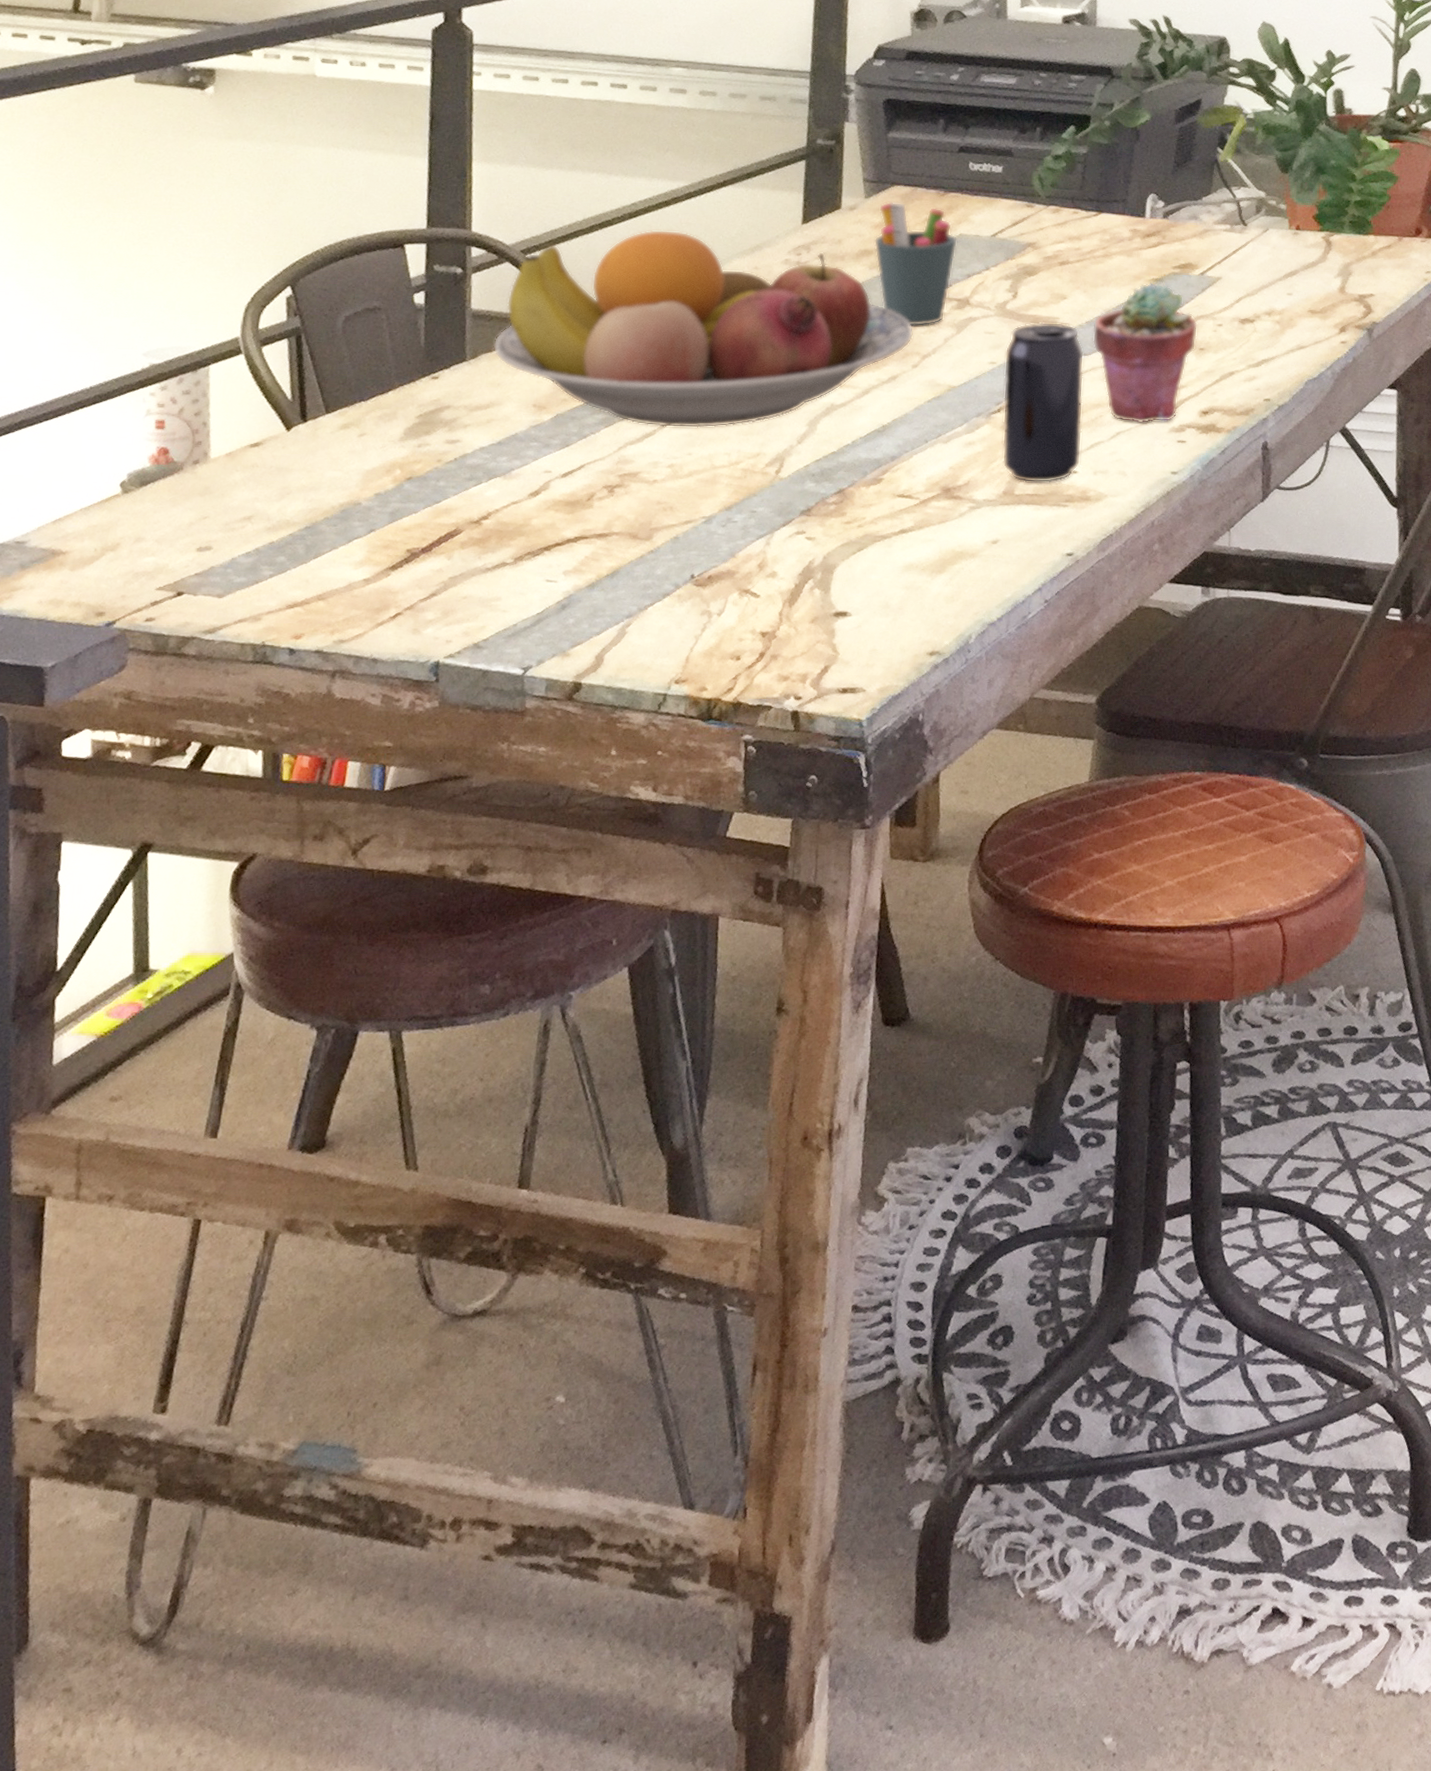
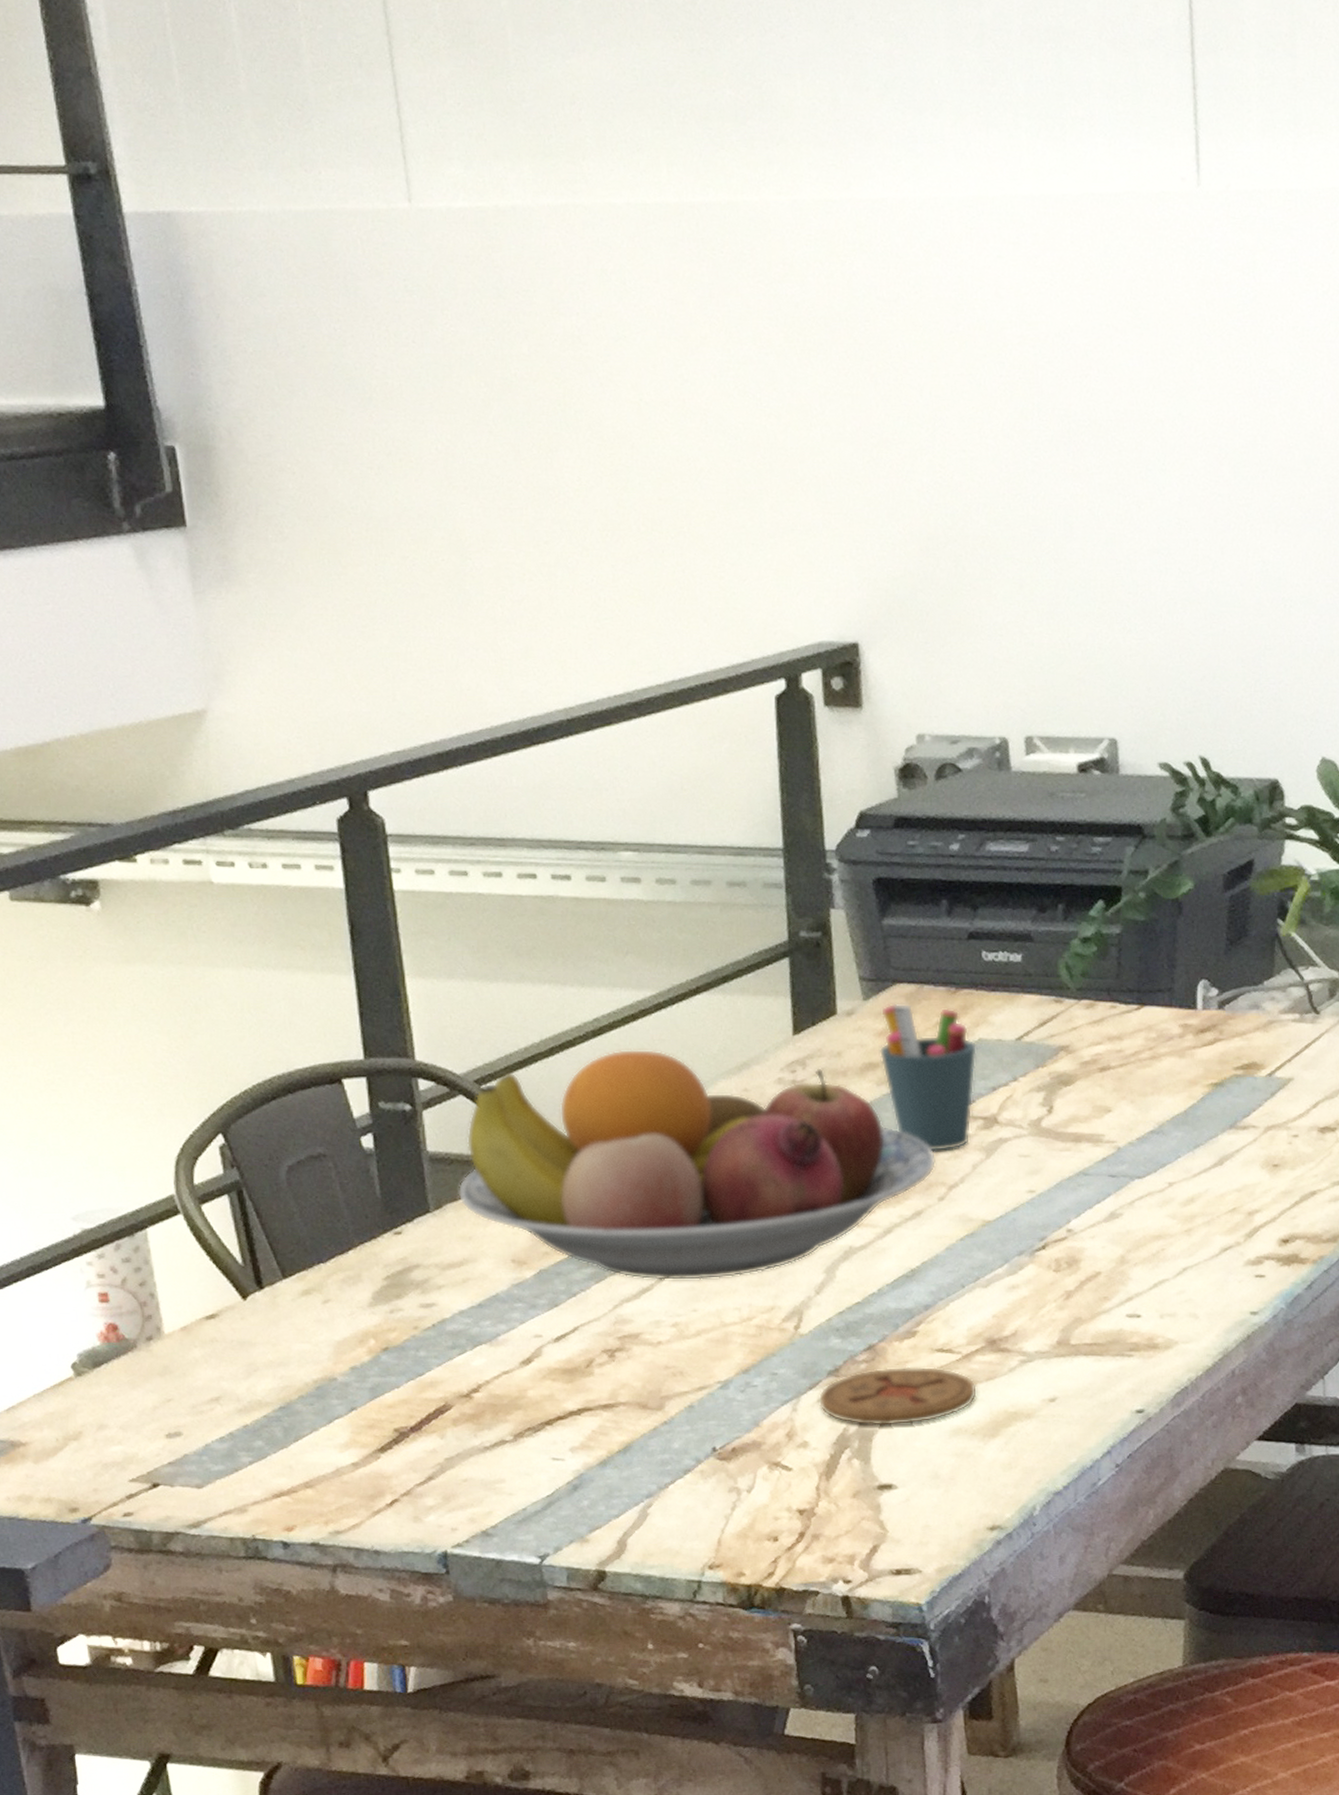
coaster: none [789,508,931,560] -> present [818,1366,978,1426]
beverage can: present [1002,321,1085,483] -> none [1044,1140,1144,1331]
potted succulent: present [1092,282,1199,424] -> none [1145,1087,1270,1257]

